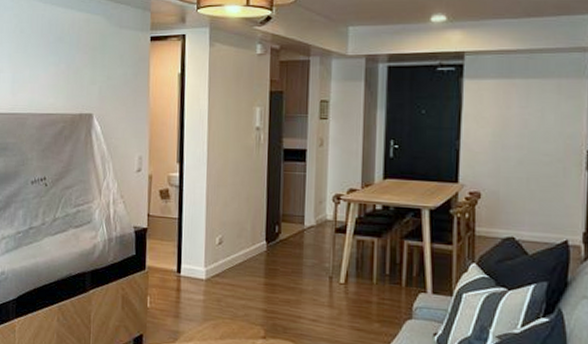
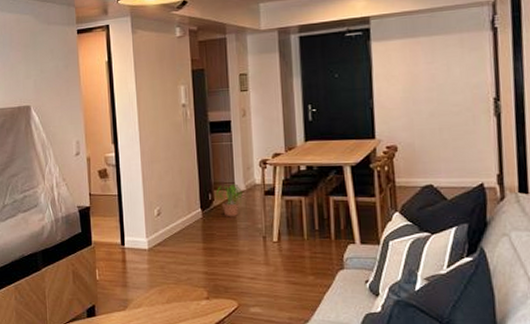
potted plant: none [283,217,312,252] -> present [215,183,242,216]

